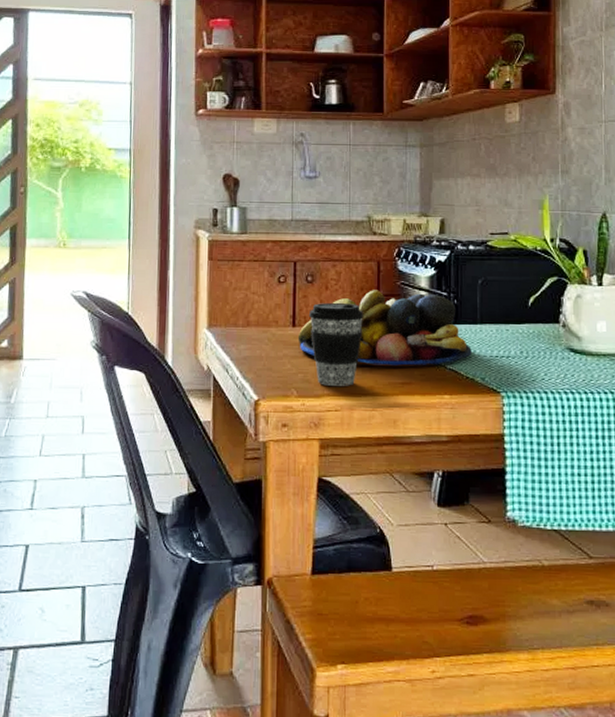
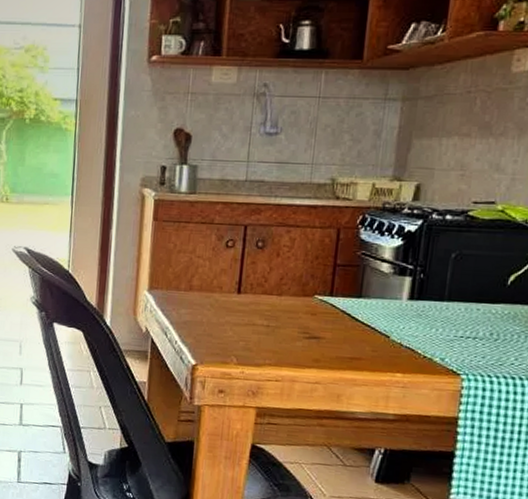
fruit bowl: present [297,290,472,366] -> none [242,259,434,342]
coffee cup: present [308,302,364,386] -> none [255,270,317,357]

